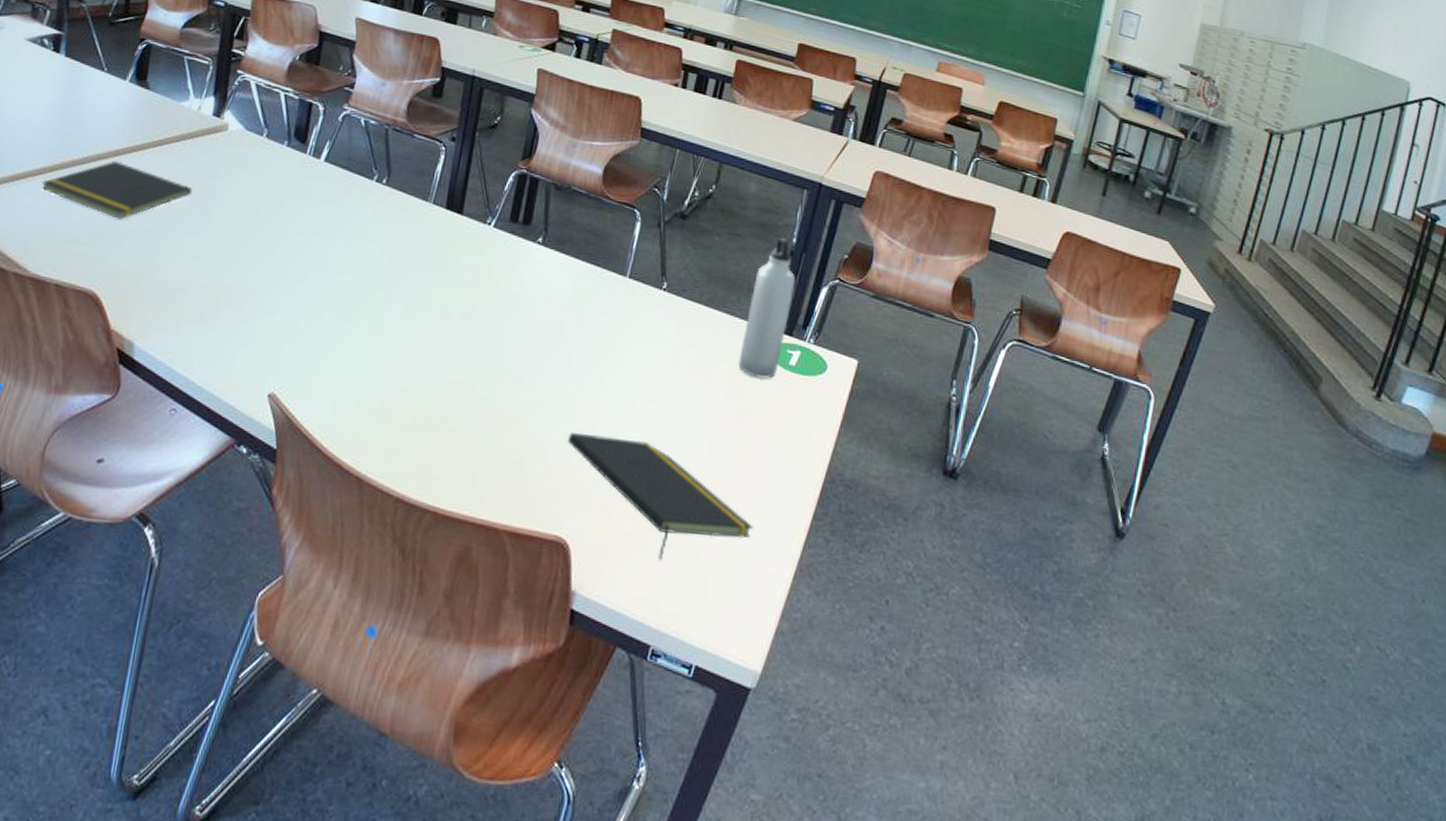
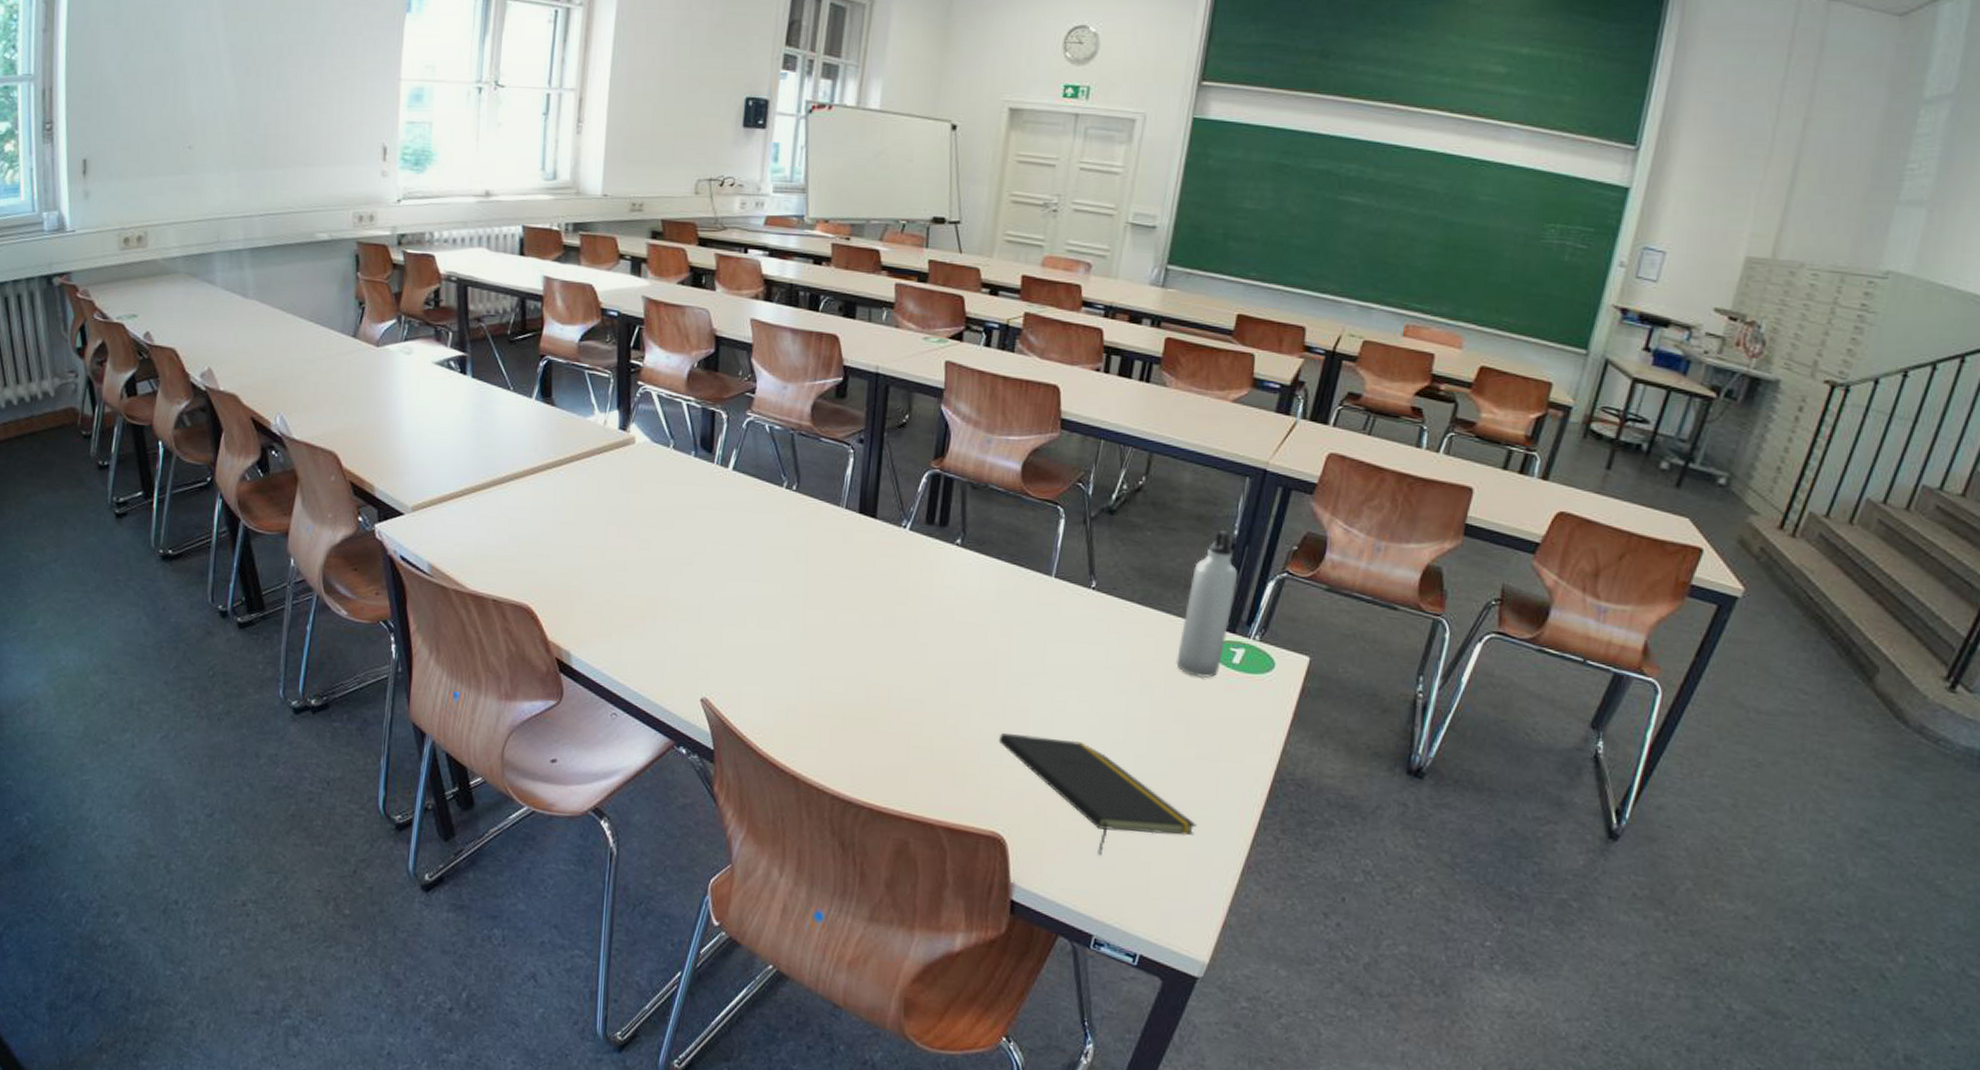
notepad: present [41,160,193,220] -> none [467,479,608,536]

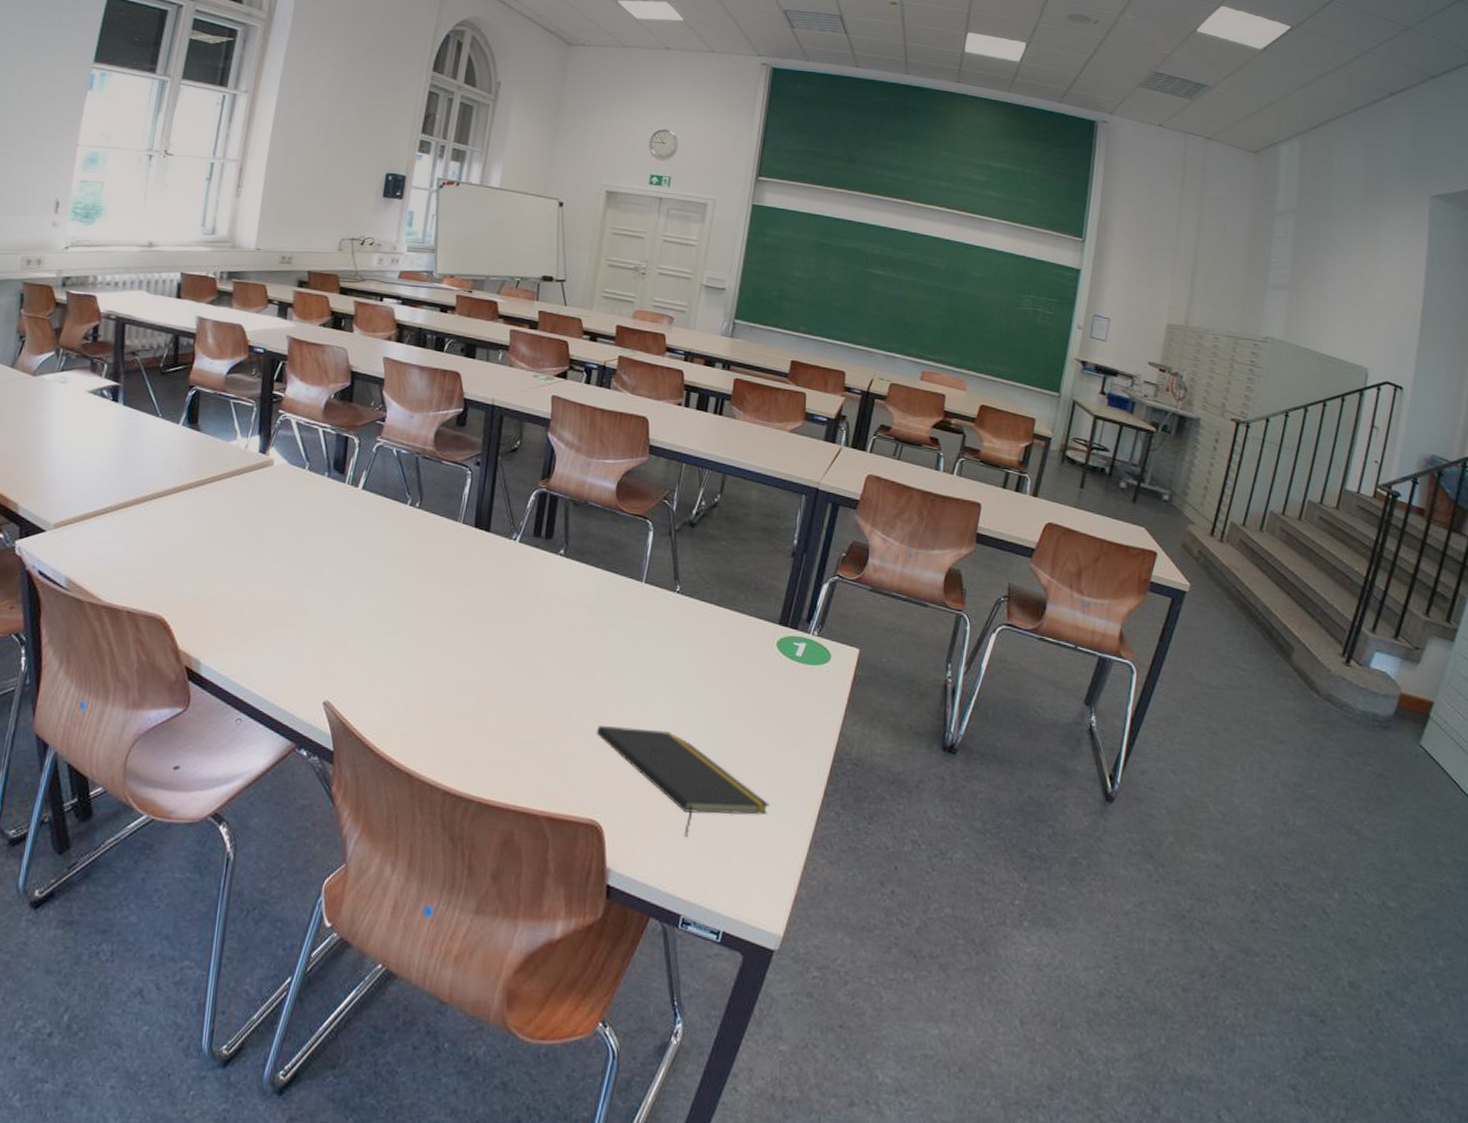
water bottle: present [1176,529,1238,678] -> none [749,539,798,670]

